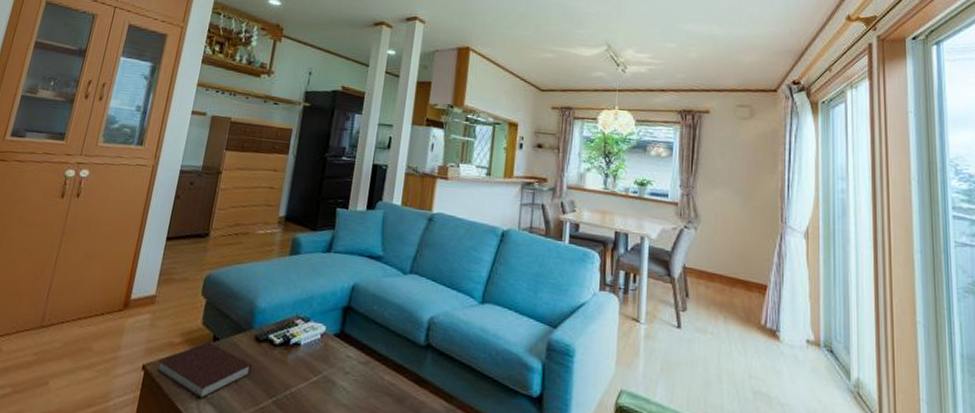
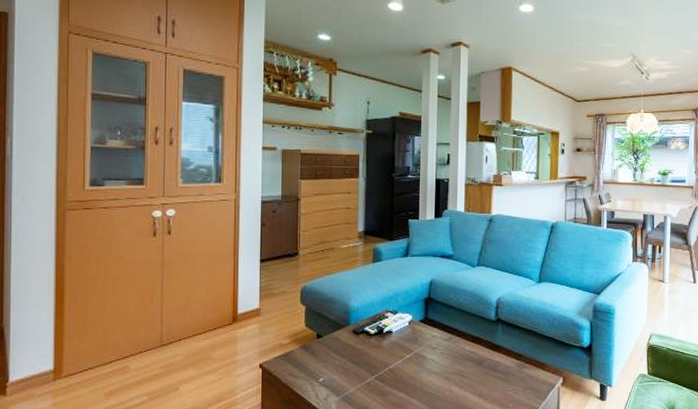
notebook: present [157,341,252,399] -> none [273,339,354,383]

